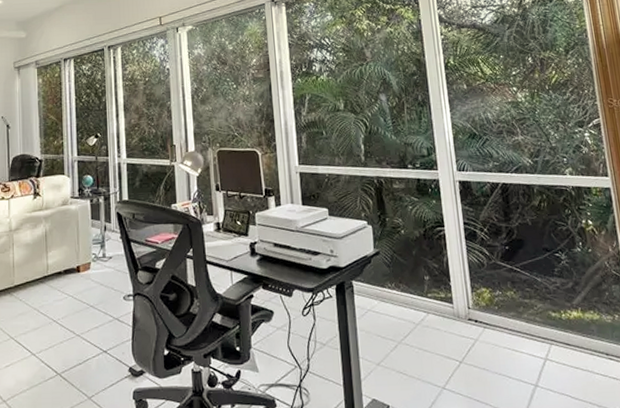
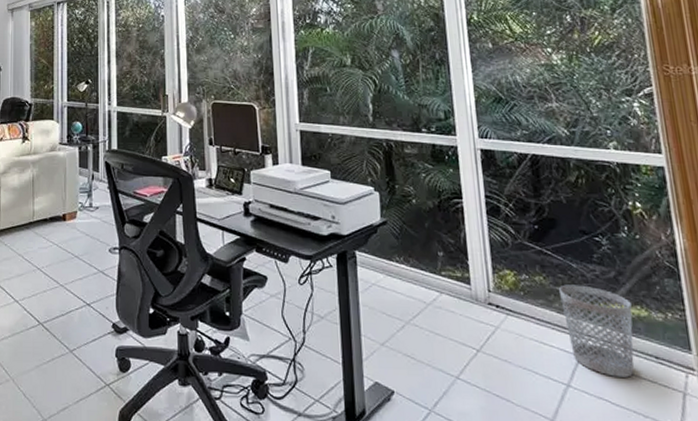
wastebasket: none [526,296,589,374] -> present [558,284,634,378]

